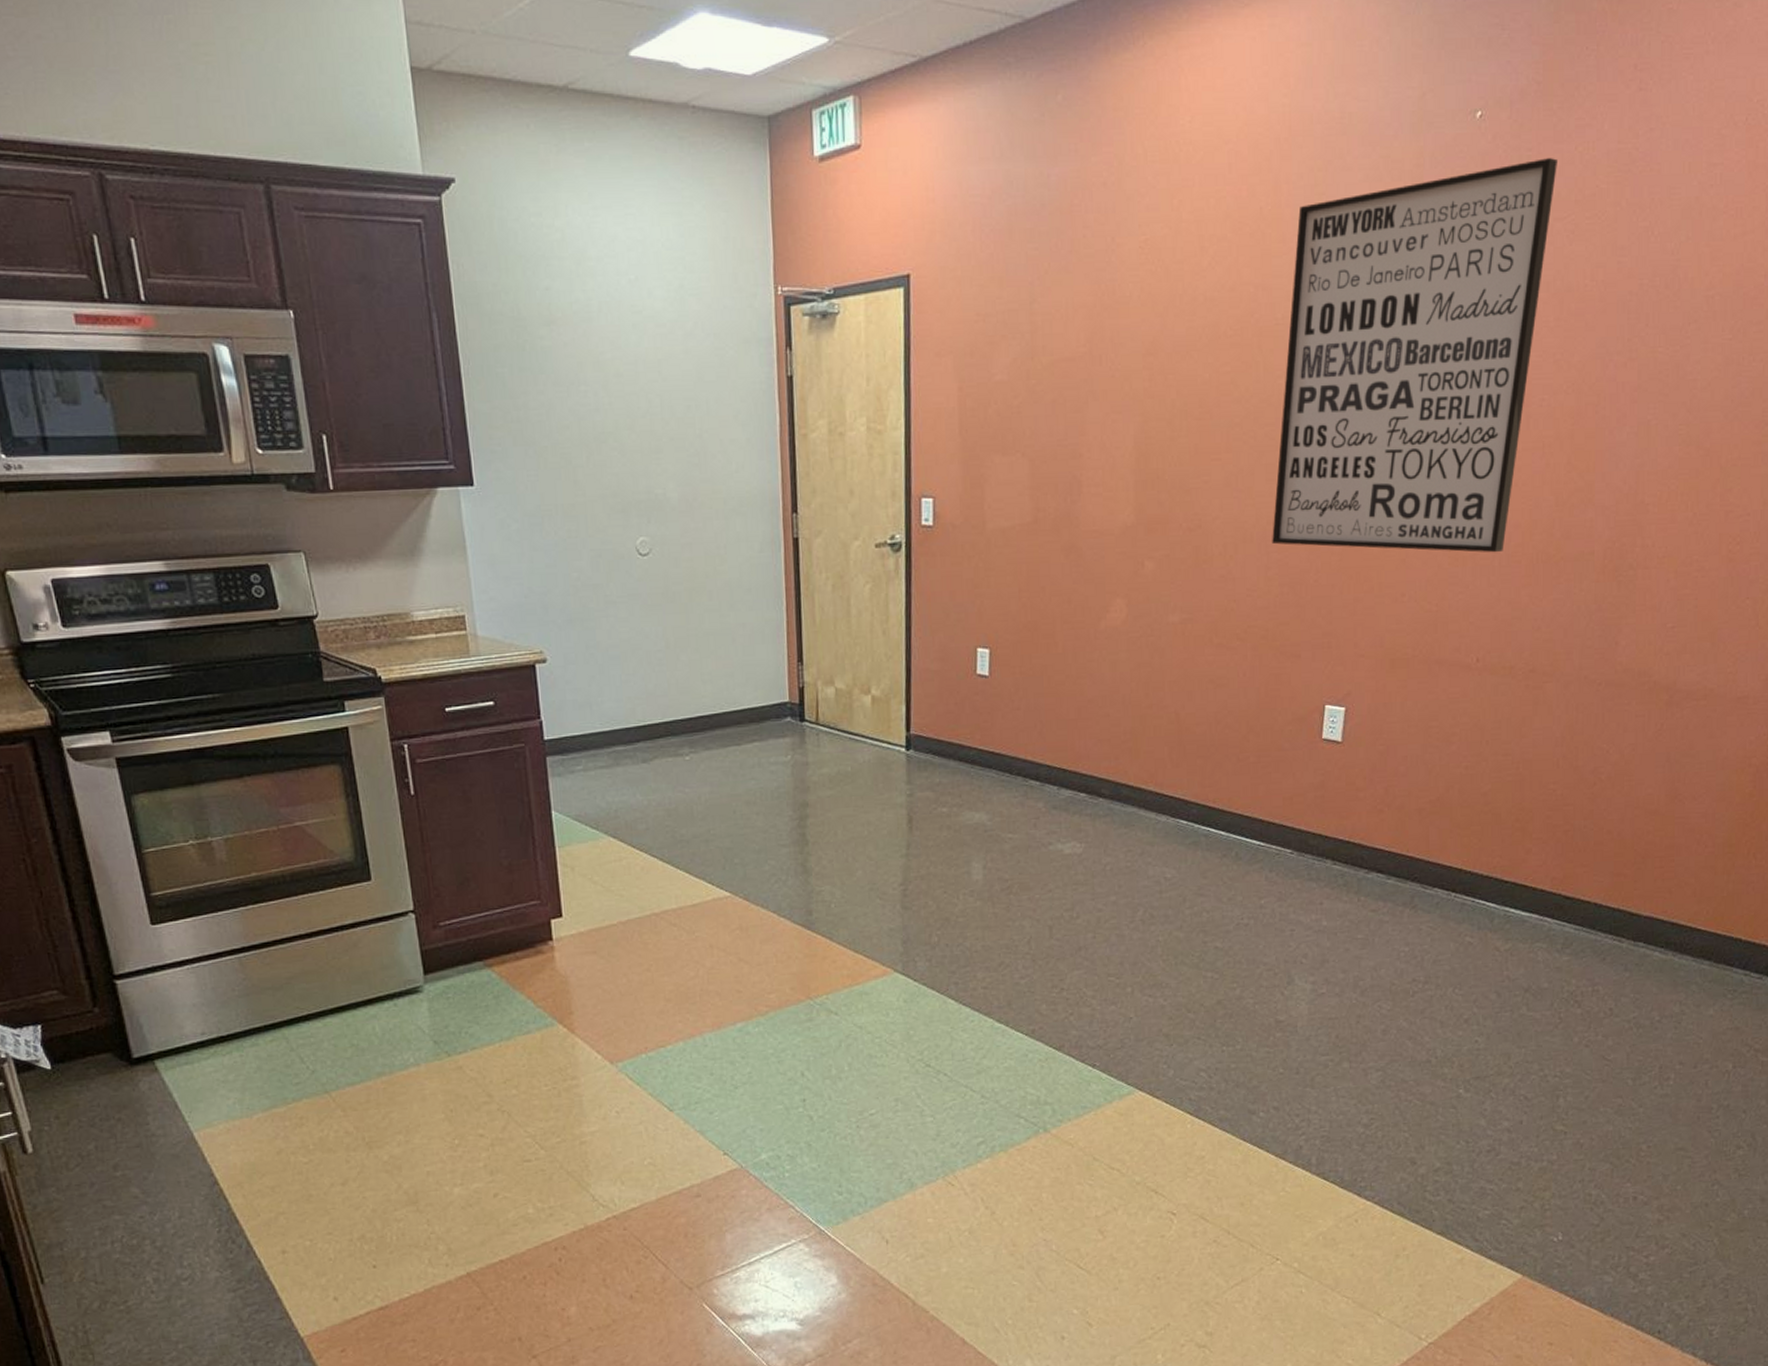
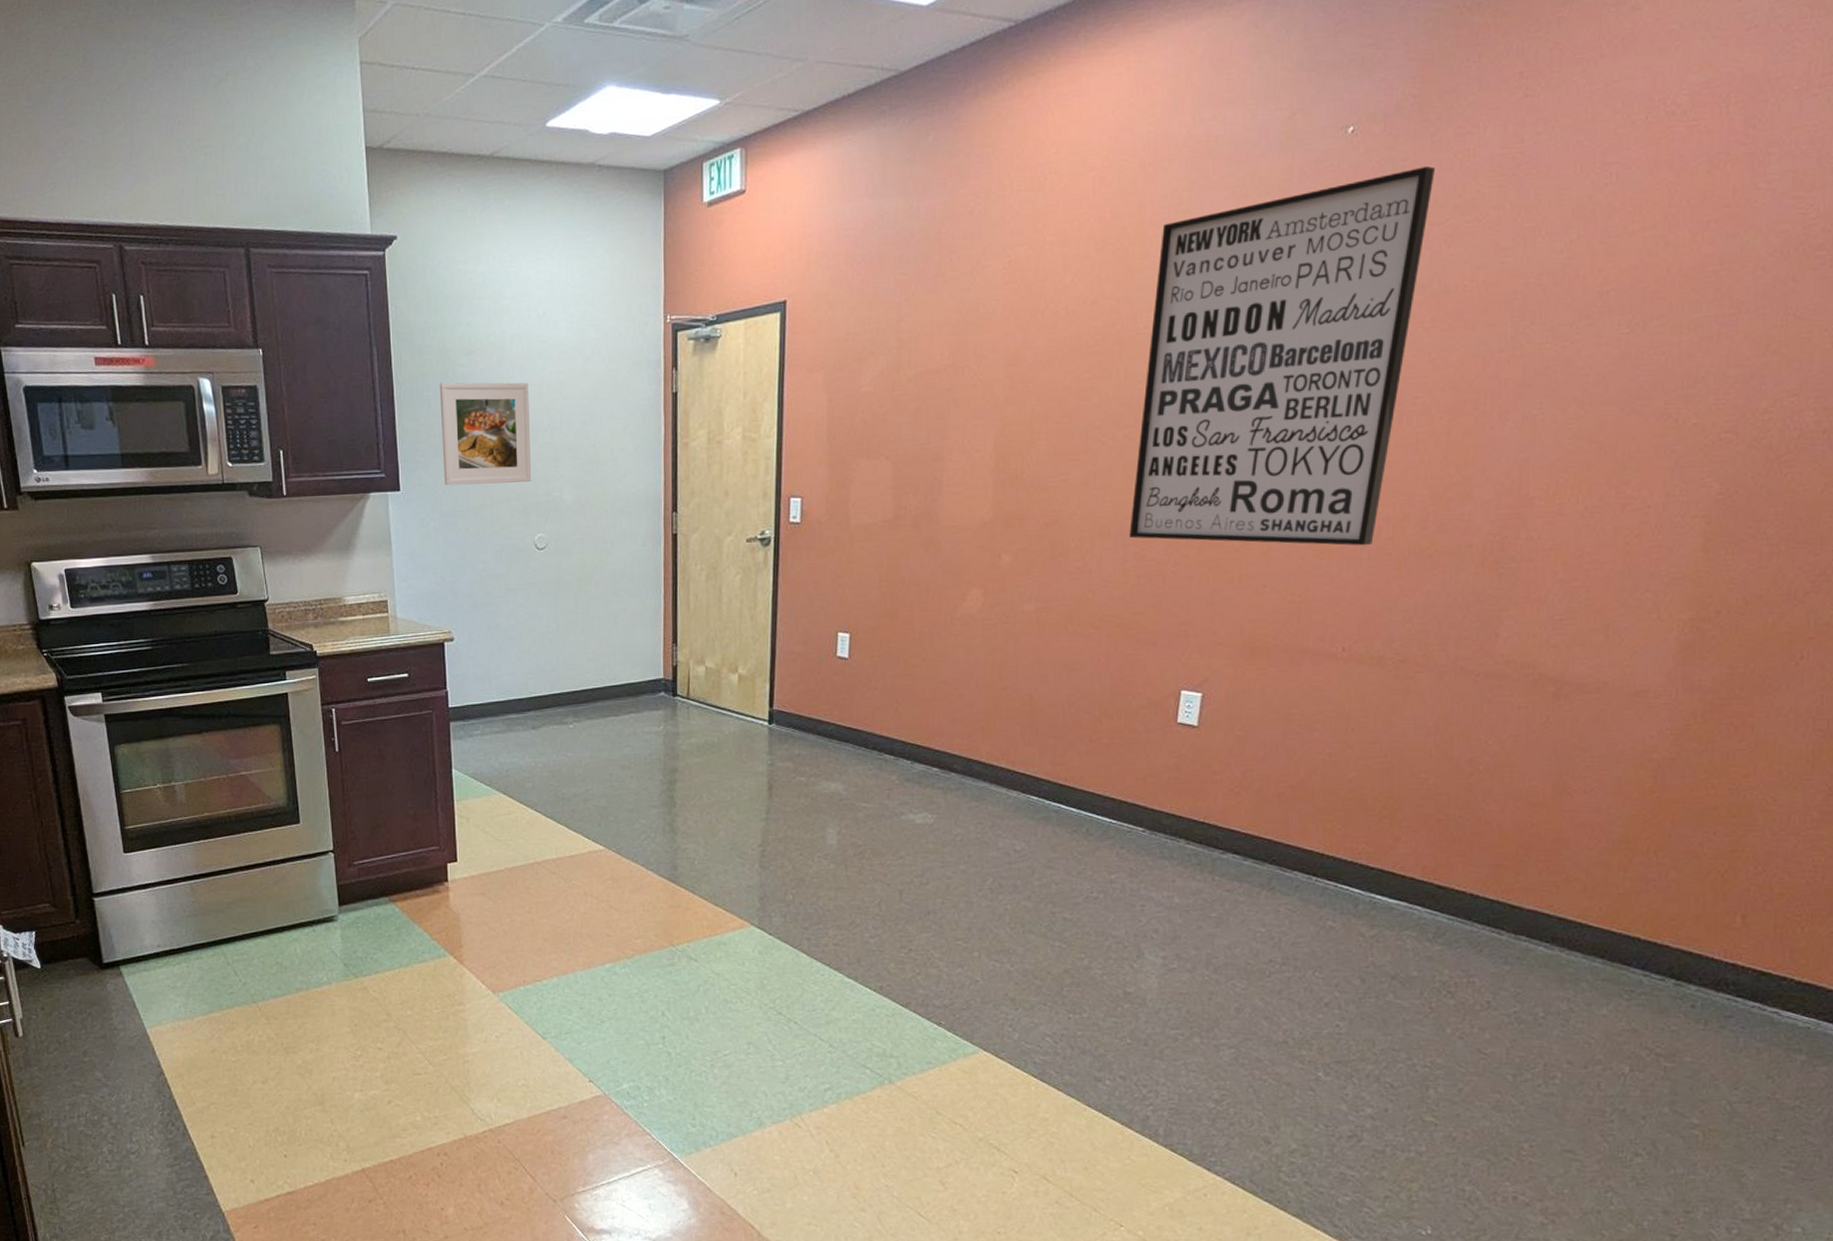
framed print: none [515,357,629,480] -> present [439,382,531,486]

